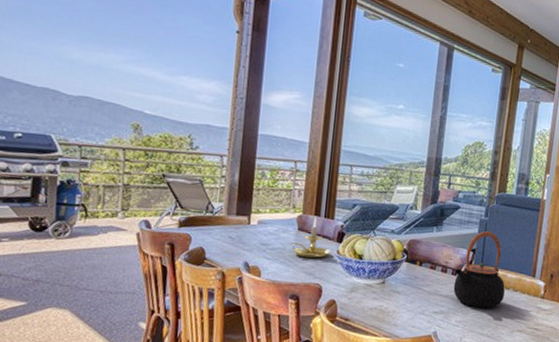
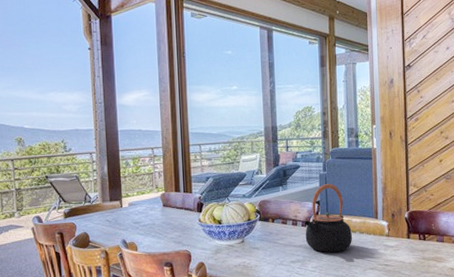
candle holder: present [289,217,330,259] -> none [157,193,193,230]

